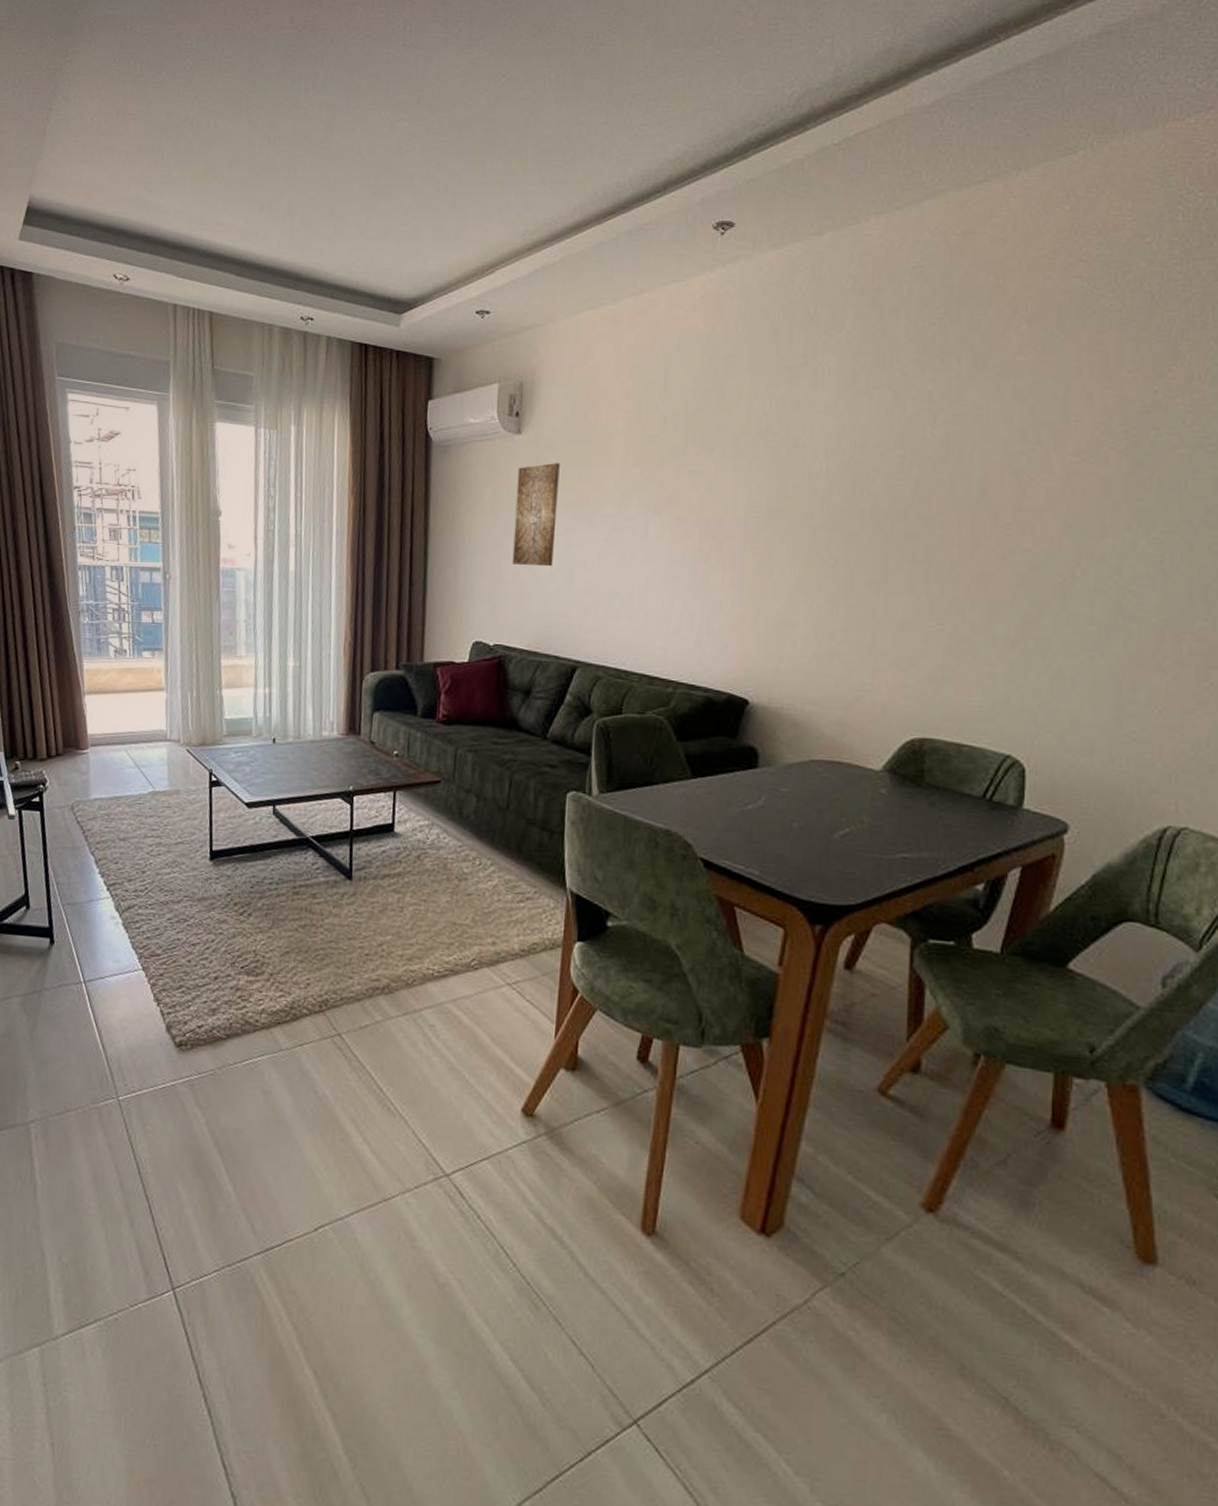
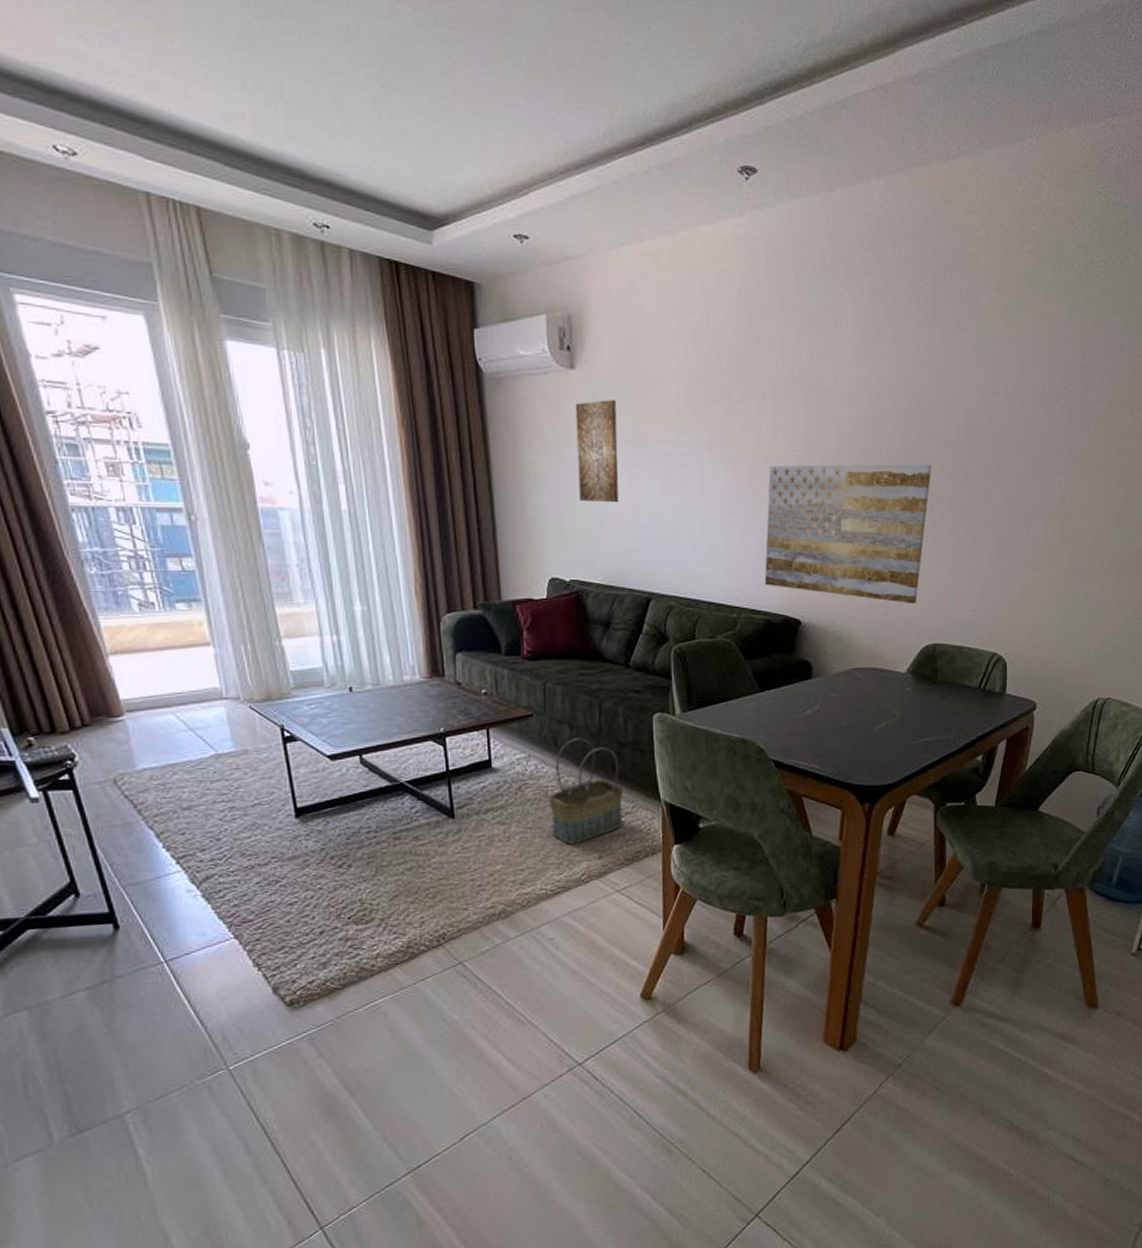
basket: none [447,810,527,925] -> present [548,738,624,844]
wall art: none [707,525,930,688] -> present [764,464,932,603]

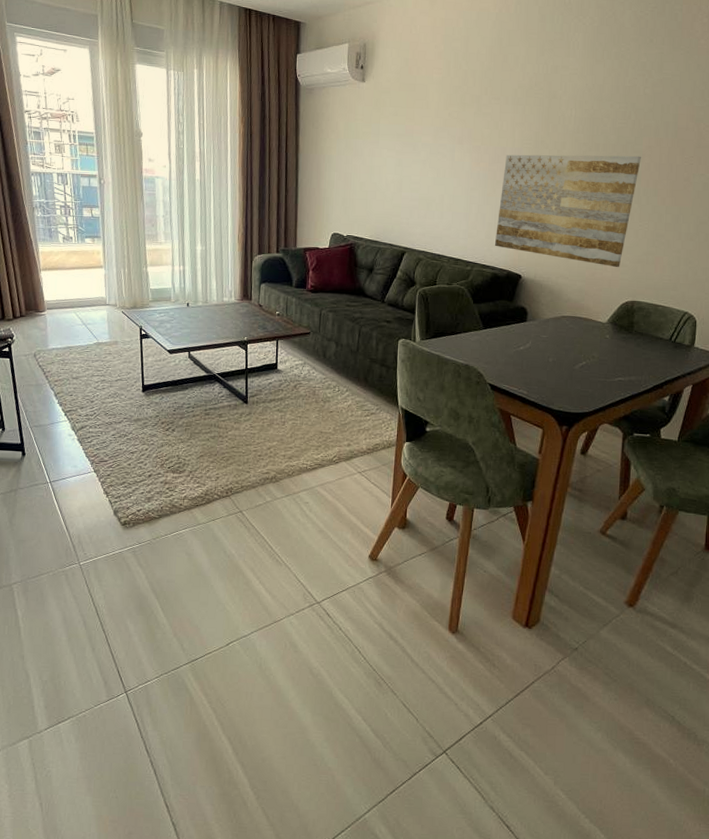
basket: present [548,738,624,844] -> none [315,353,371,433]
wall art: present [575,400,619,503] -> none [359,104,393,180]

